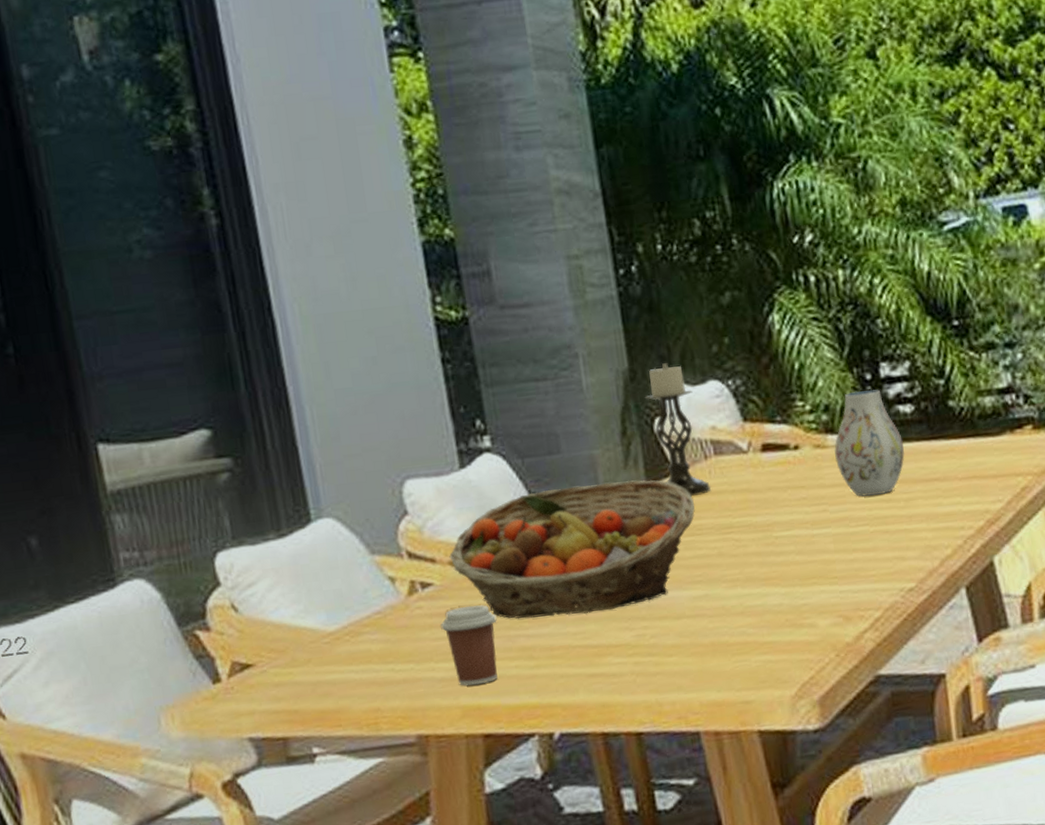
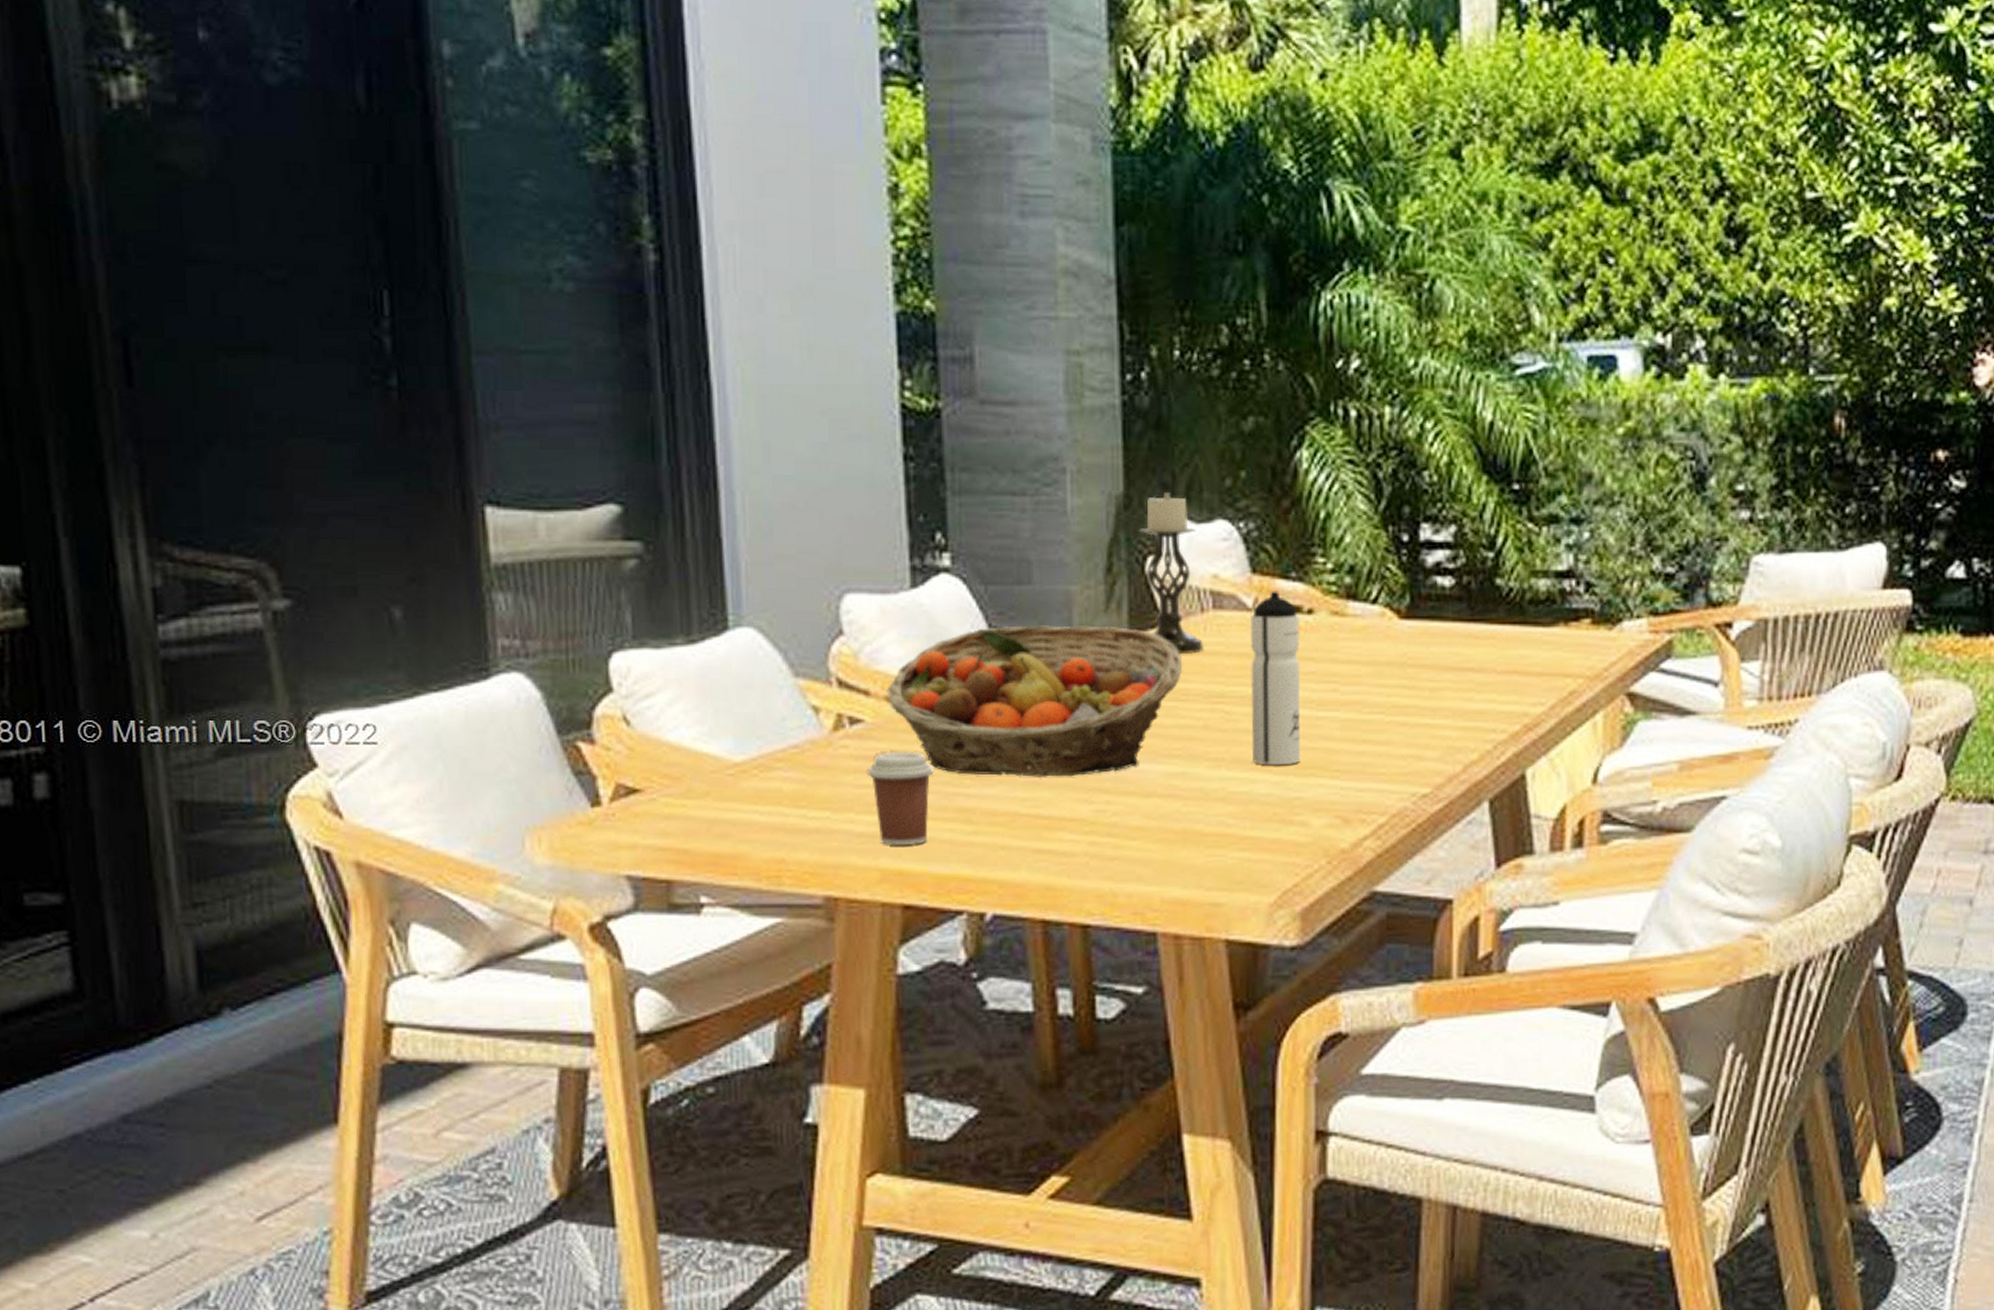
water bottle: none [747,433,803,580] -> present [1250,591,1301,766]
vase: present [834,389,905,497] -> none [1355,553,1436,679]

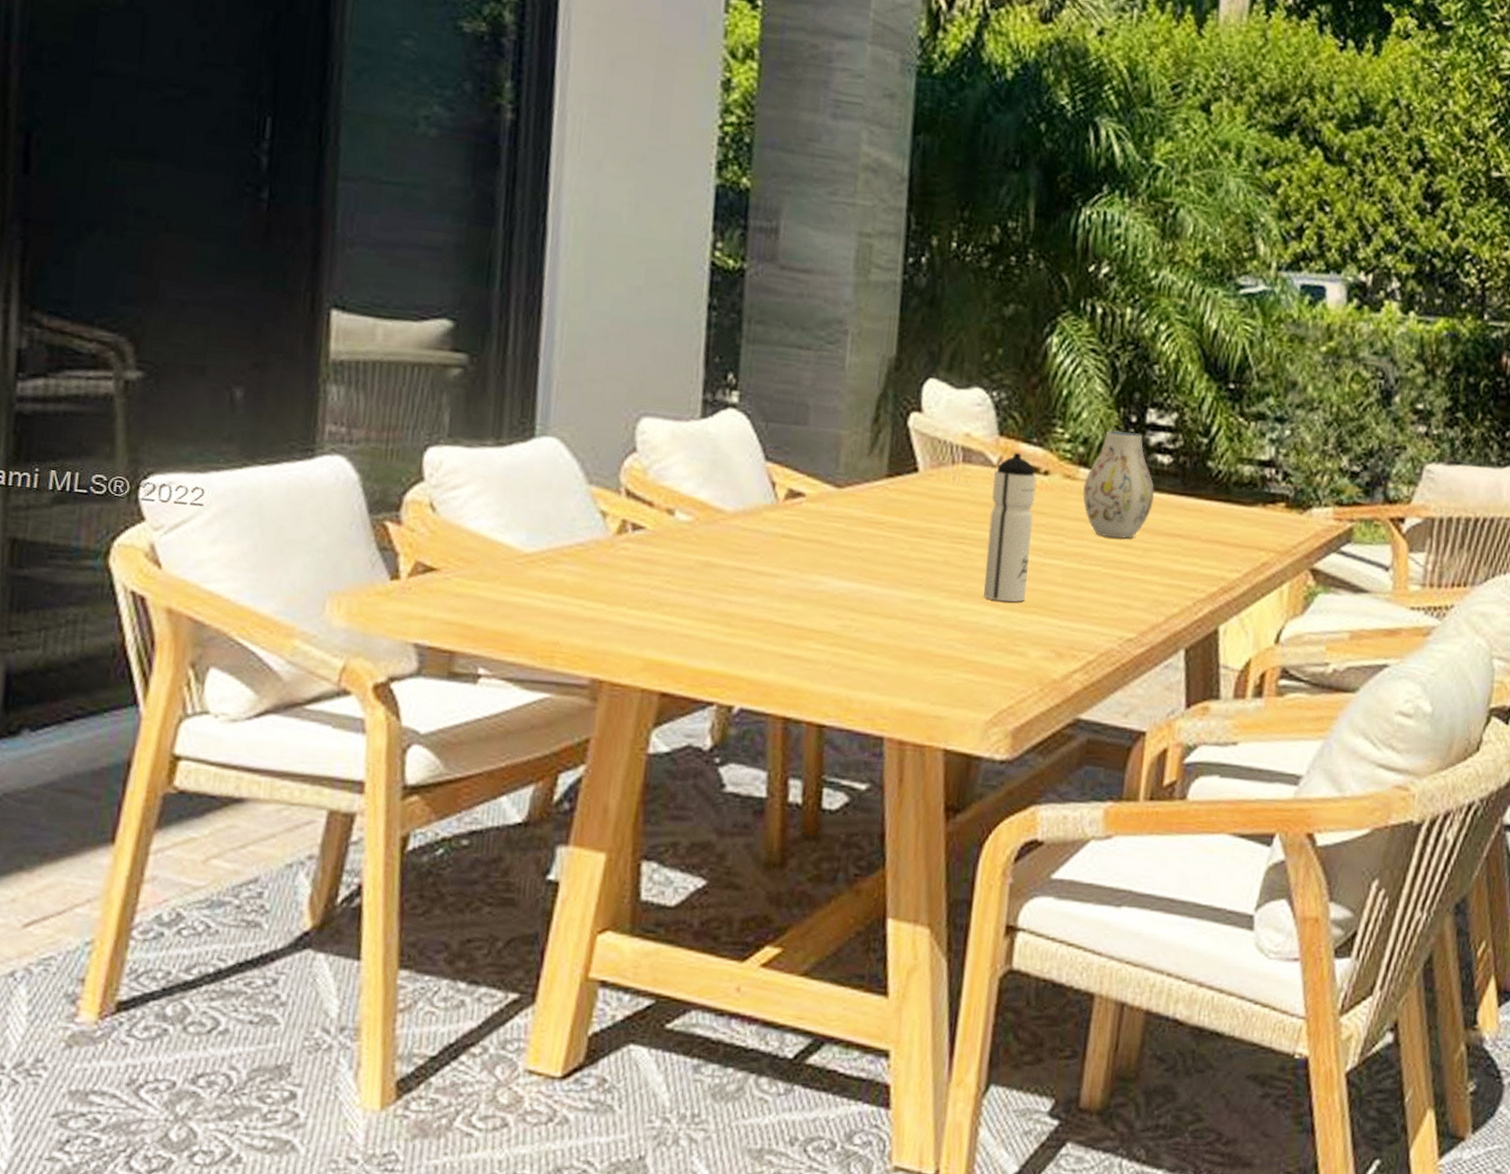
coffee cup: present [867,753,934,845] -> none [642,557,703,641]
fruit basket: present [886,625,1183,777] -> none [668,458,932,594]
candle holder: present [1138,492,1205,654] -> none [894,360,955,499]
vase: none [1355,553,1436,679] -> present [1083,430,1154,539]

